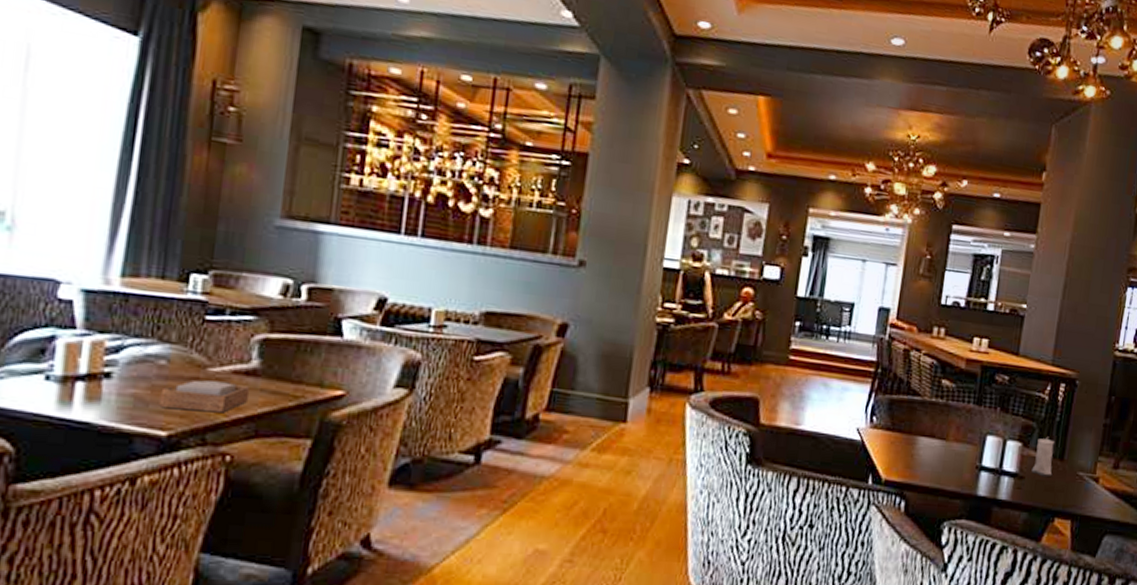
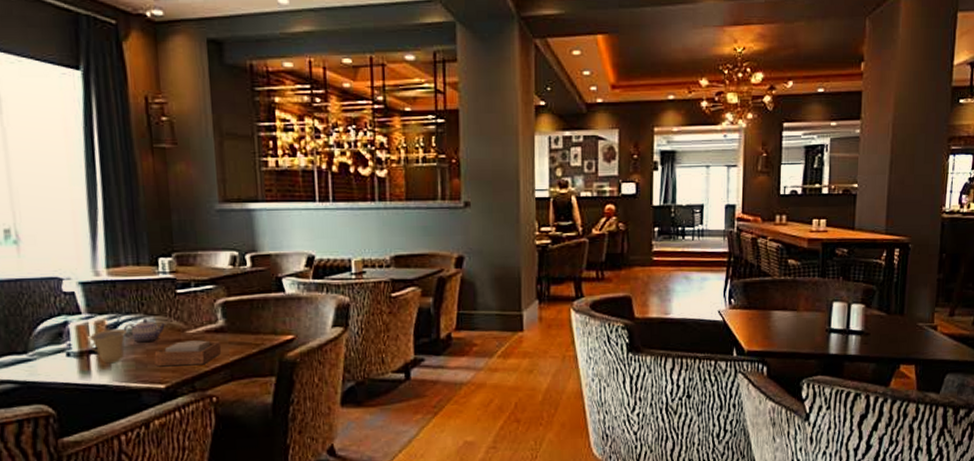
cup: none [77,352,131,397] -> present [88,328,126,364]
teapot: none [126,346,185,378] -> present [123,319,166,344]
candle: present [1031,436,1054,478] -> none [875,296,895,331]

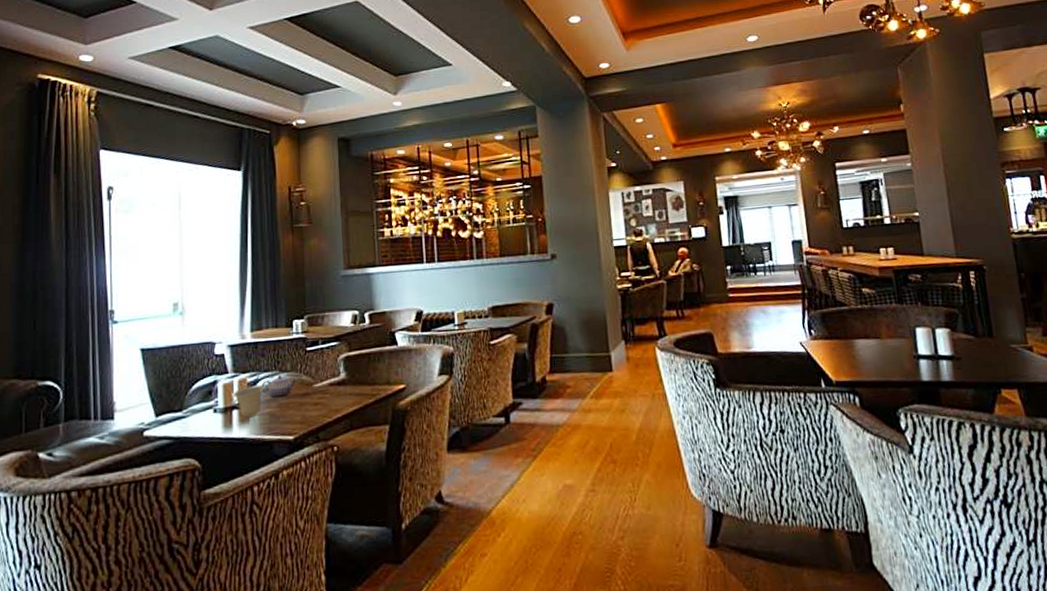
napkin holder: present [154,340,222,366] -> none [286,392,343,419]

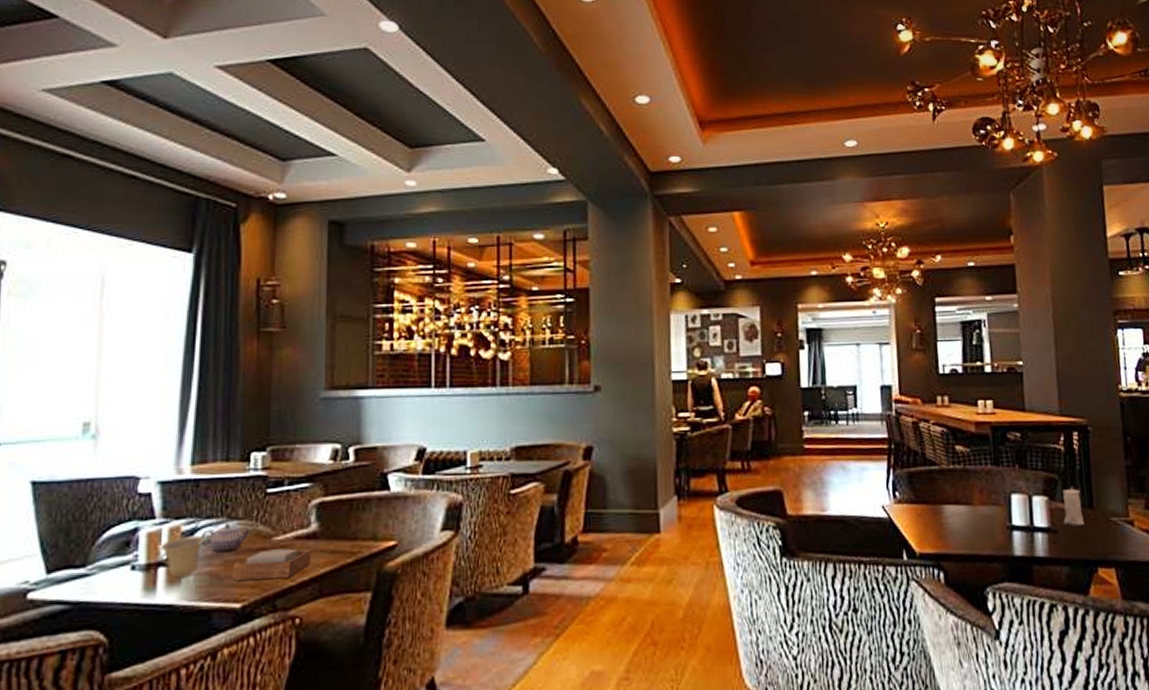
napkin holder: none [286,392,343,419] -> present [232,548,312,581]
candle: none [963,319,987,355] -> present [1063,486,1086,528]

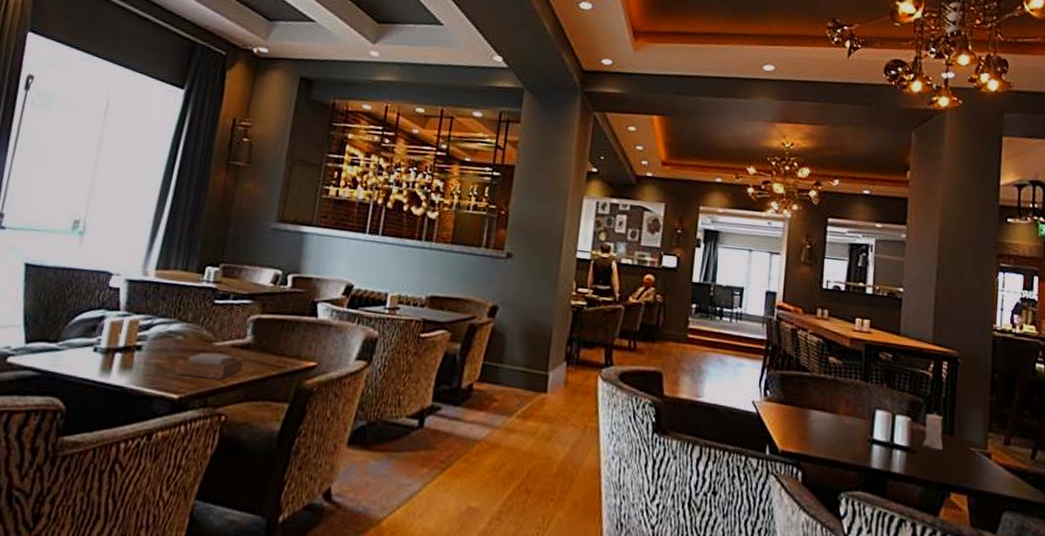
cup: present [159,535,204,579] -> none [117,329,157,366]
teapot: present [201,523,251,554] -> none [154,324,197,351]

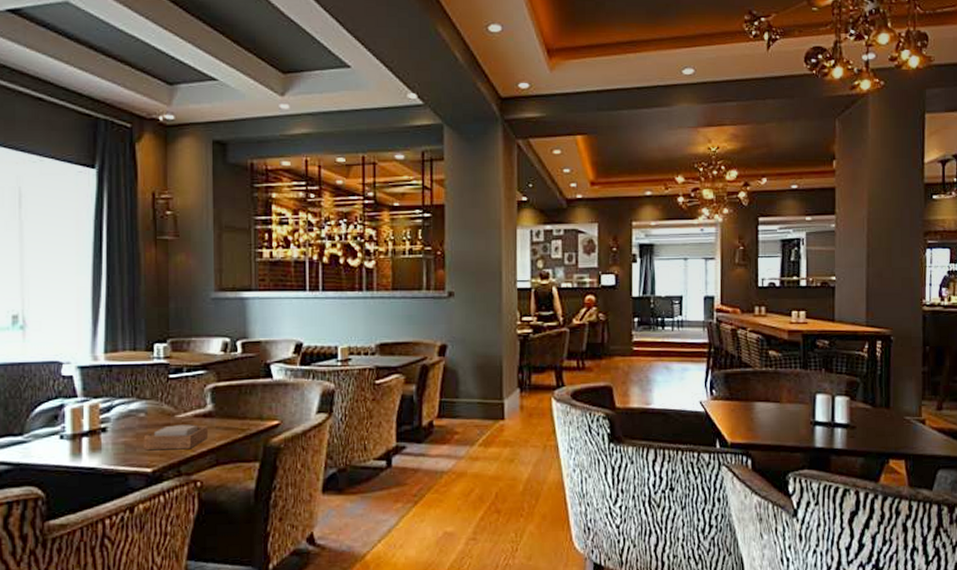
candle: present [922,412,944,452] -> none [861,389,881,425]

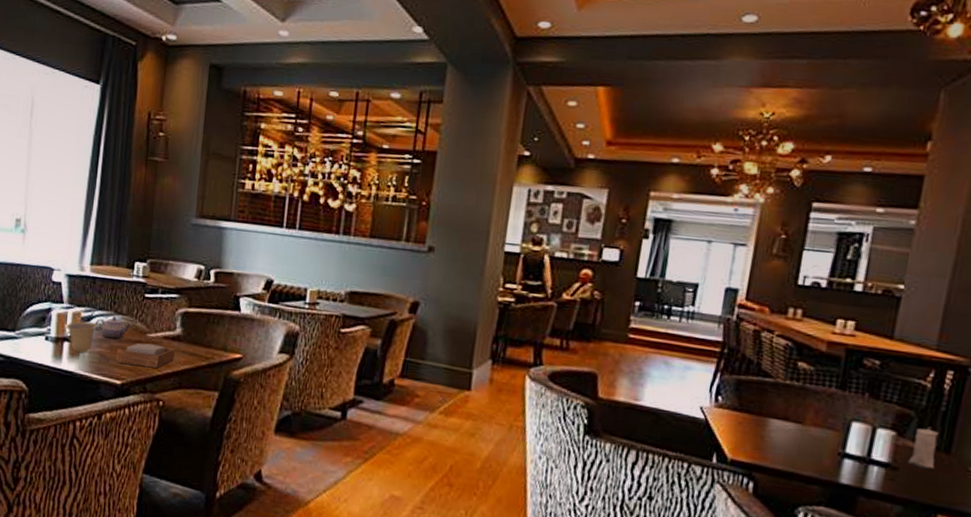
cup: none [82,412,119,447] -> present [65,321,97,354]
teapot: none [116,403,157,428] -> present [95,316,132,341]
candle: none [861,389,881,425] -> present [907,427,938,471]

